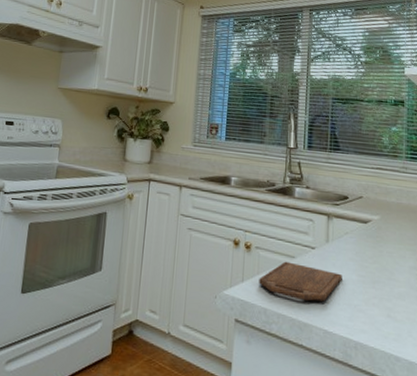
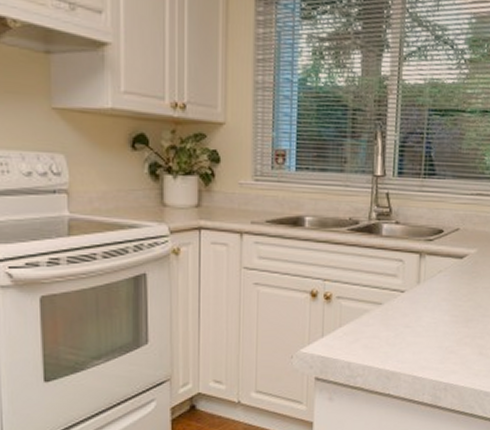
cutting board: present [259,261,342,302] -> none [341,309,434,348]

